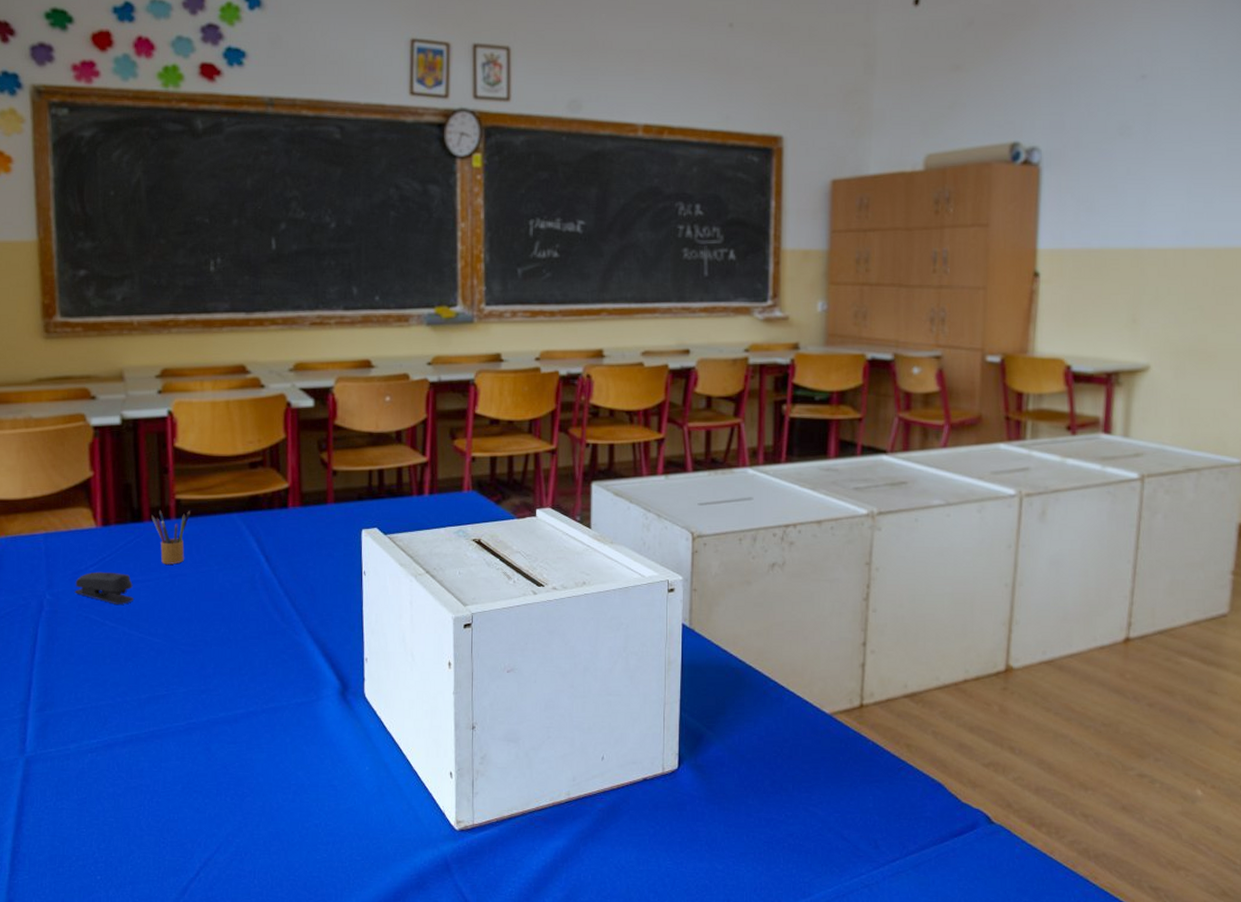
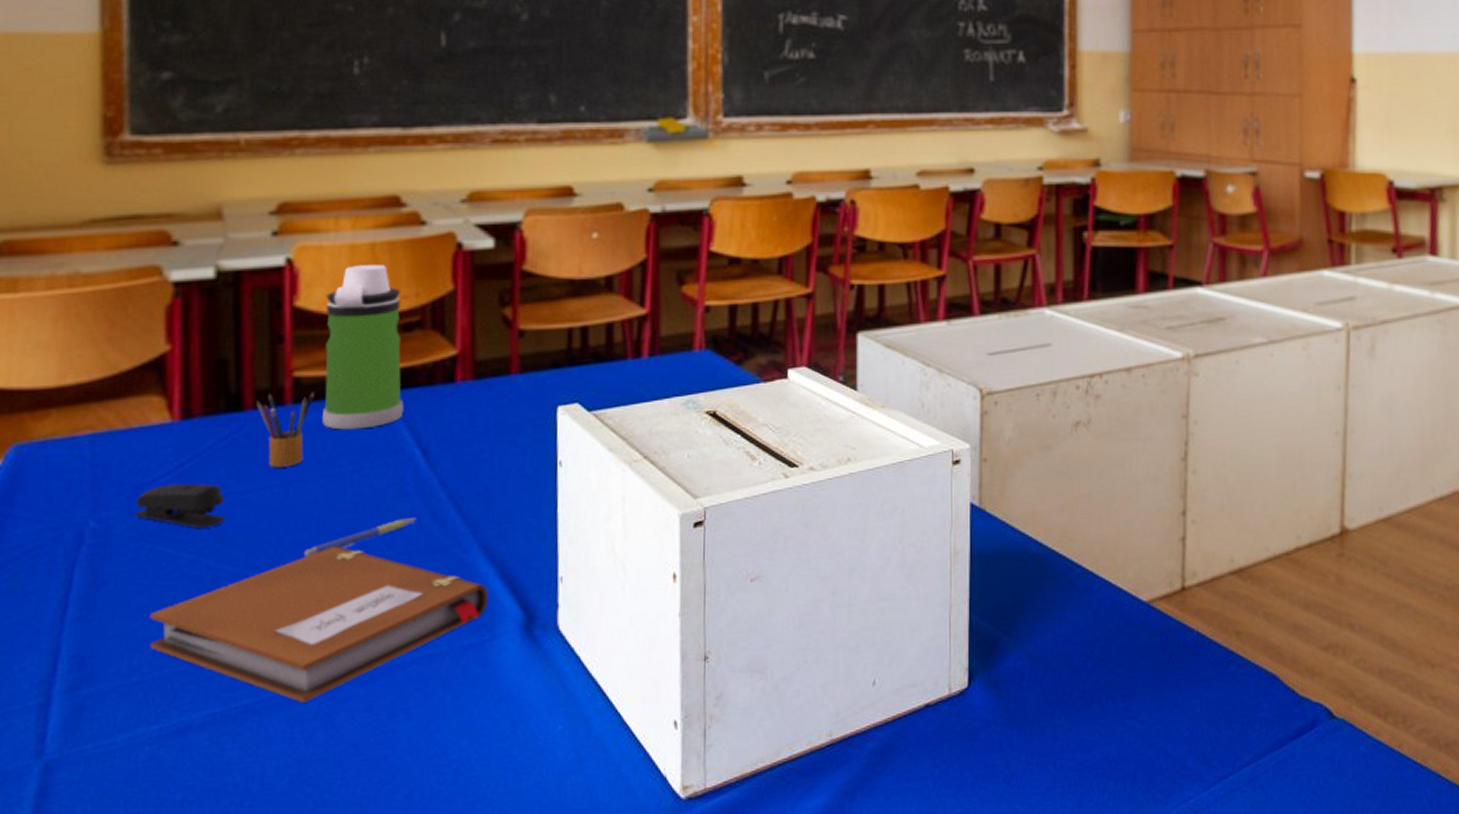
notebook: none [88,623,315,733] -> present [149,546,489,703]
pen: none [186,607,263,630] -> present [303,518,416,557]
water bottle: none [196,417,253,540] -> present [322,265,404,430]

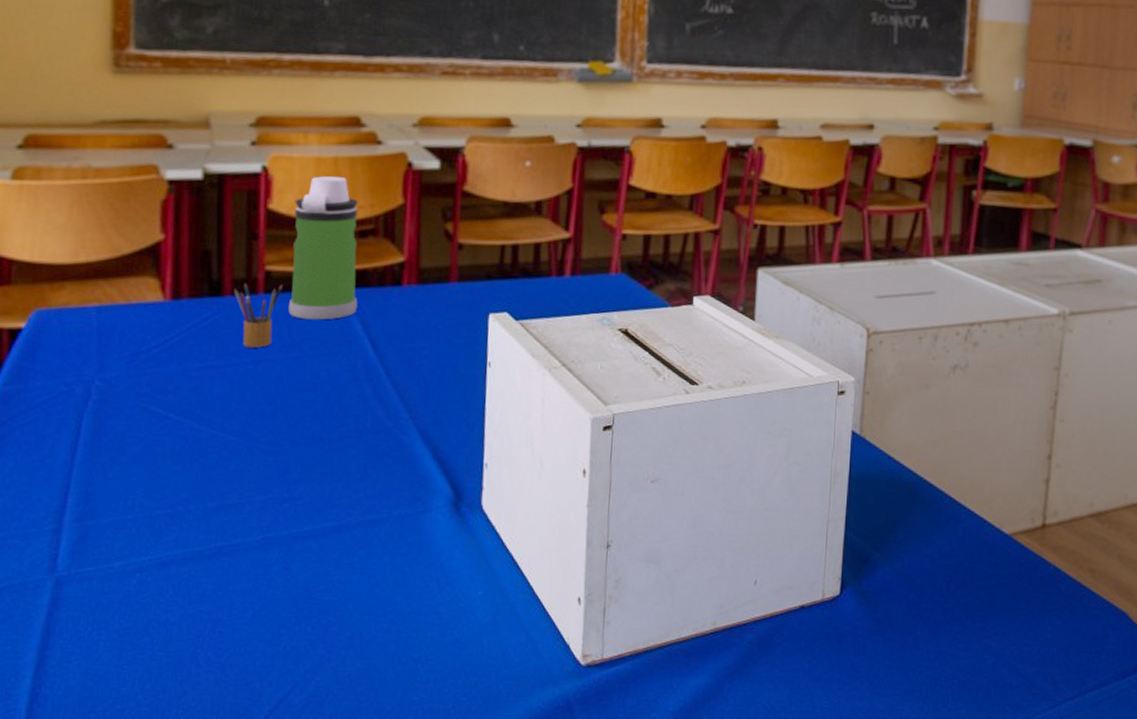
stapler: present [134,483,227,528] -> none [132,354,207,394]
notebook: present [149,546,489,703] -> none [141,419,424,550]
pen: present [303,518,416,557] -> none [269,400,365,427]

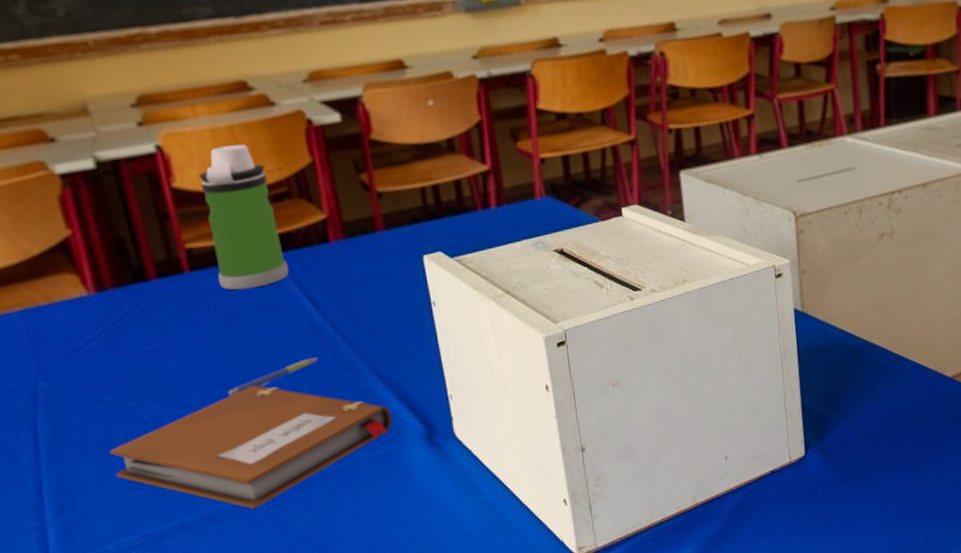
notebook: none [141,419,424,550] -> present [110,385,393,509]
pencil box: present [234,282,283,348] -> none [158,260,210,326]
pen: none [269,400,365,427] -> present [227,357,318,396]

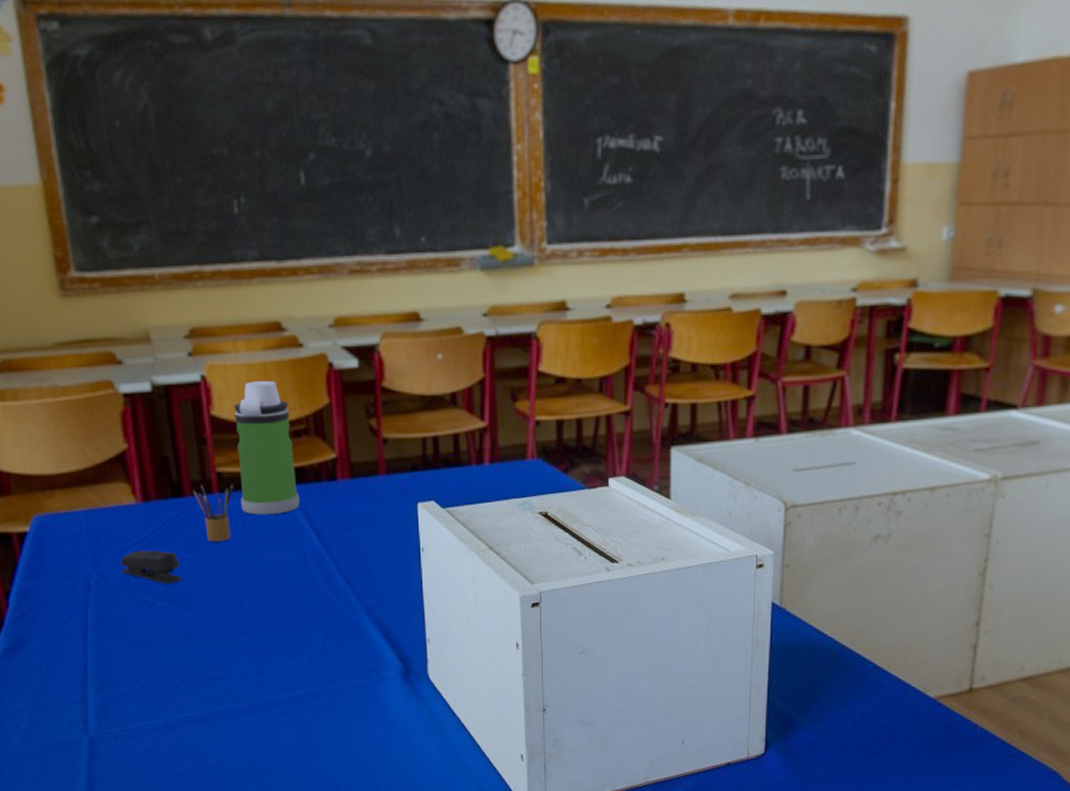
stapler: none [74,343,156,381] -> present [120,550,183,584]
notebook: present [110,385,393,509] -> none [141,603,375,714]
pencil box: none [158,260,210,326] -> present [193,484,233,542]
pen: present [227,357,318,396] -> none [239,586,317,610]

